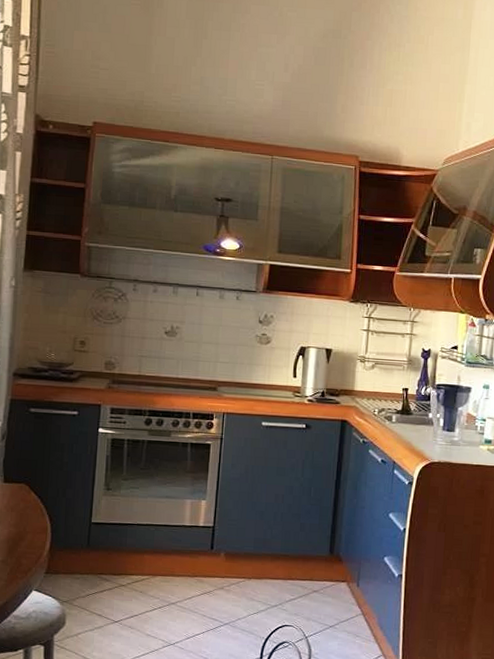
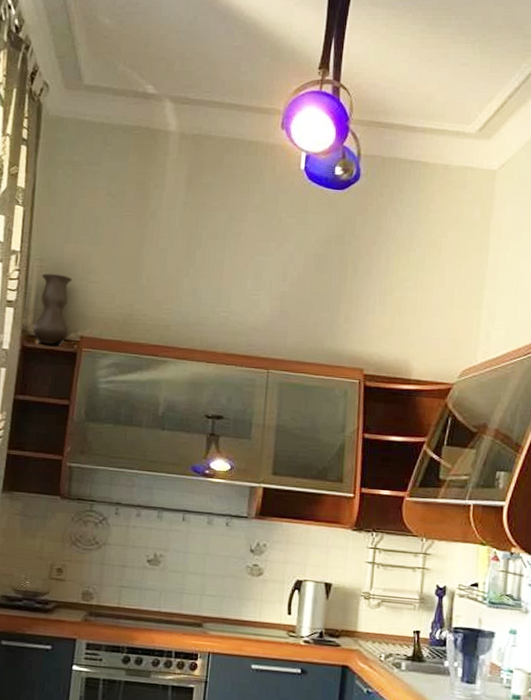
vase: none [46,60,84,133] -> present [33,274,73,348]

